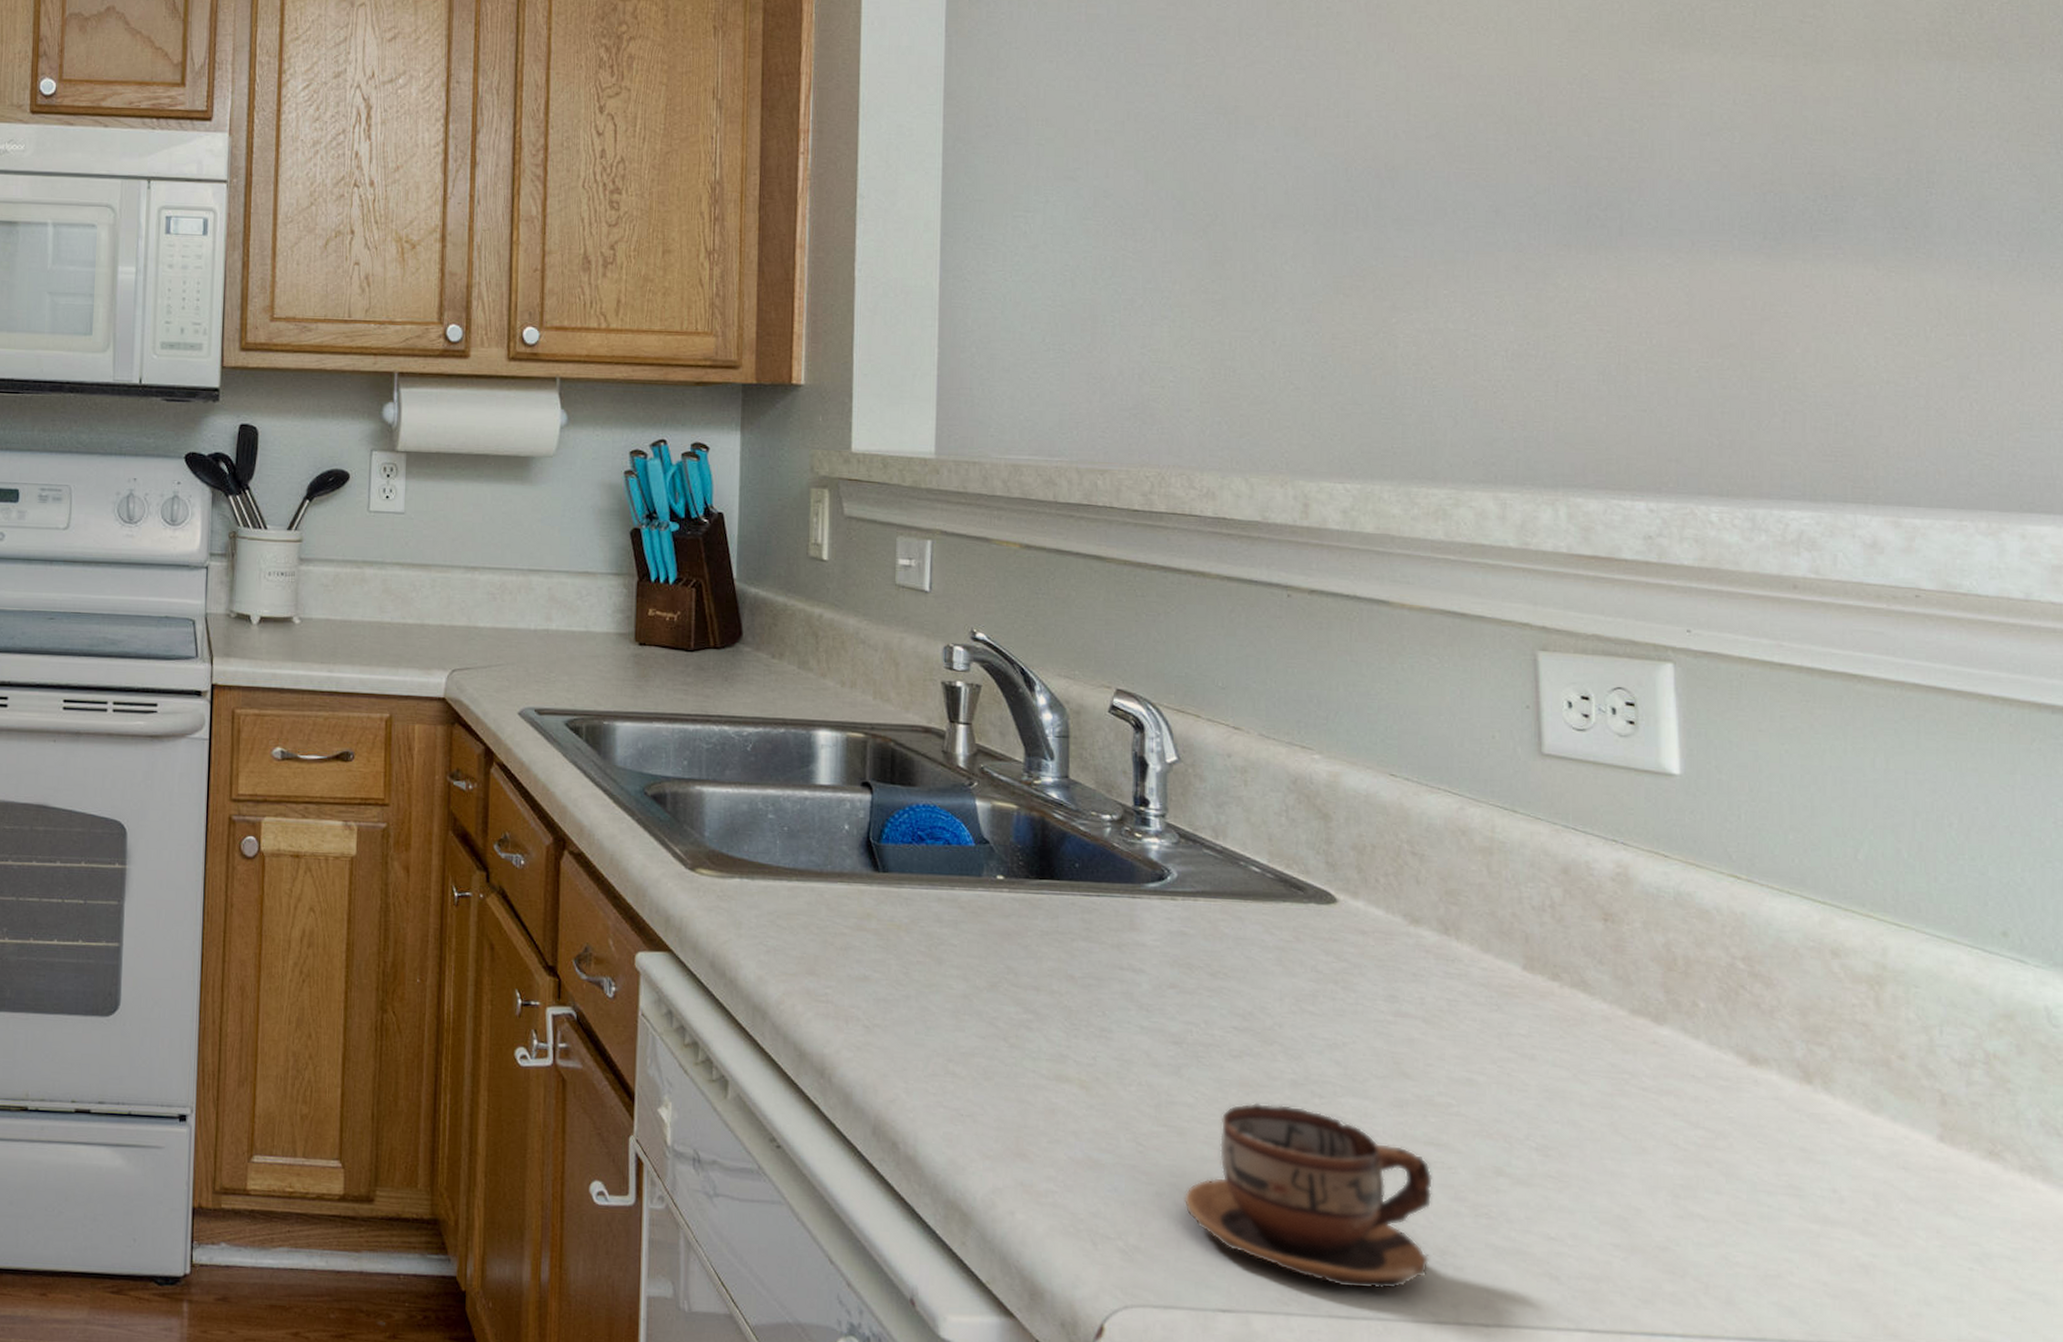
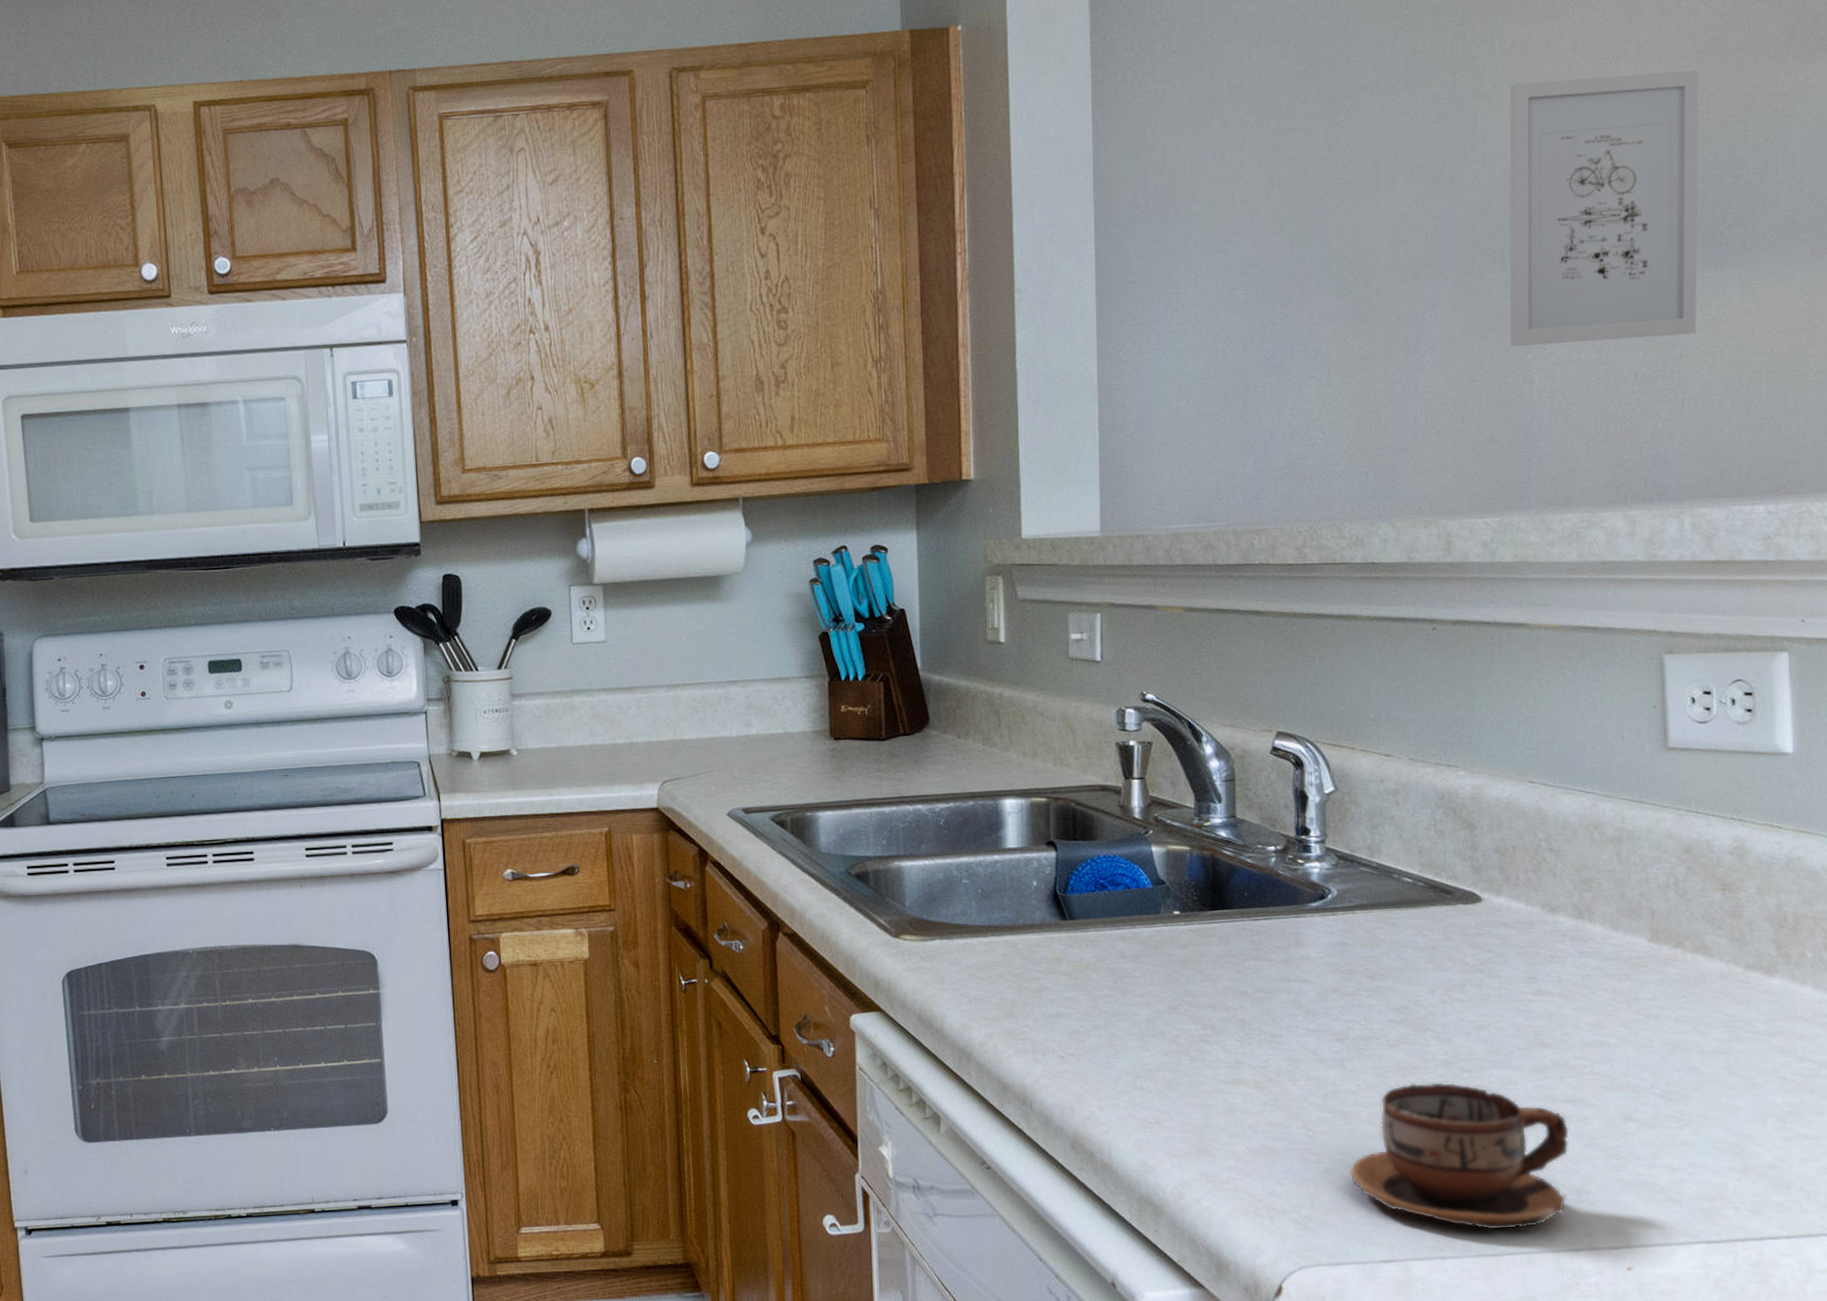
wall art: none [1373,43,1571,315] -> present [1509,70,1699,347]

